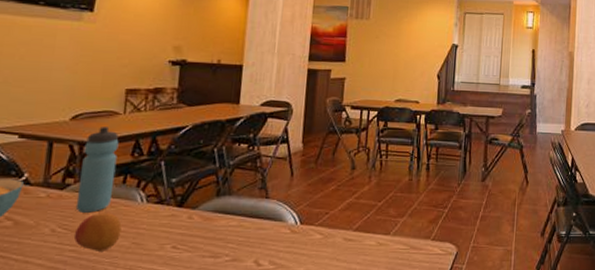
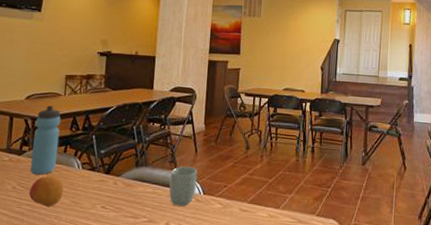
cup: none [258,192,293,240] -> present [169,166,197,207]

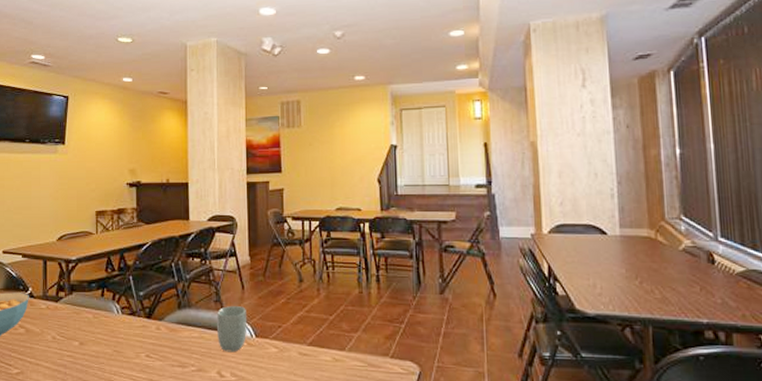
fruit: present [28,175,64,207] -> none [69,323,104,357]
water bottle: present [30,105,61,175] -> none [68,246,95,323]

